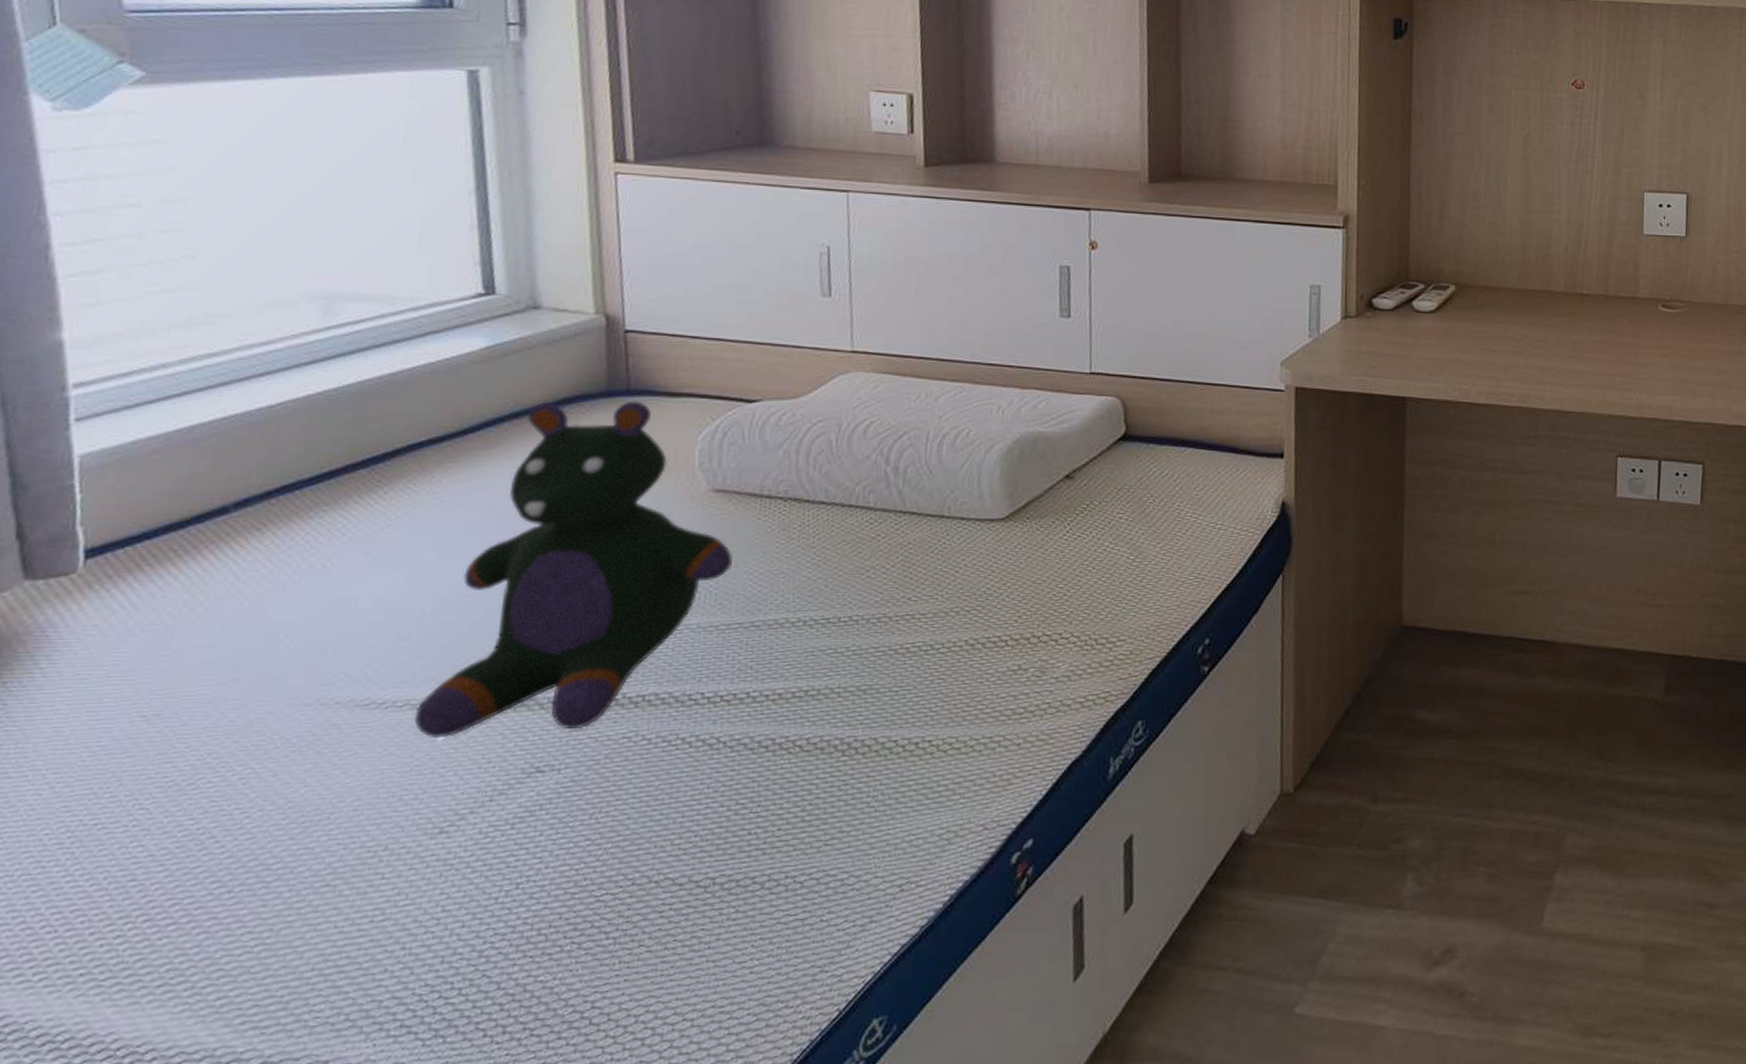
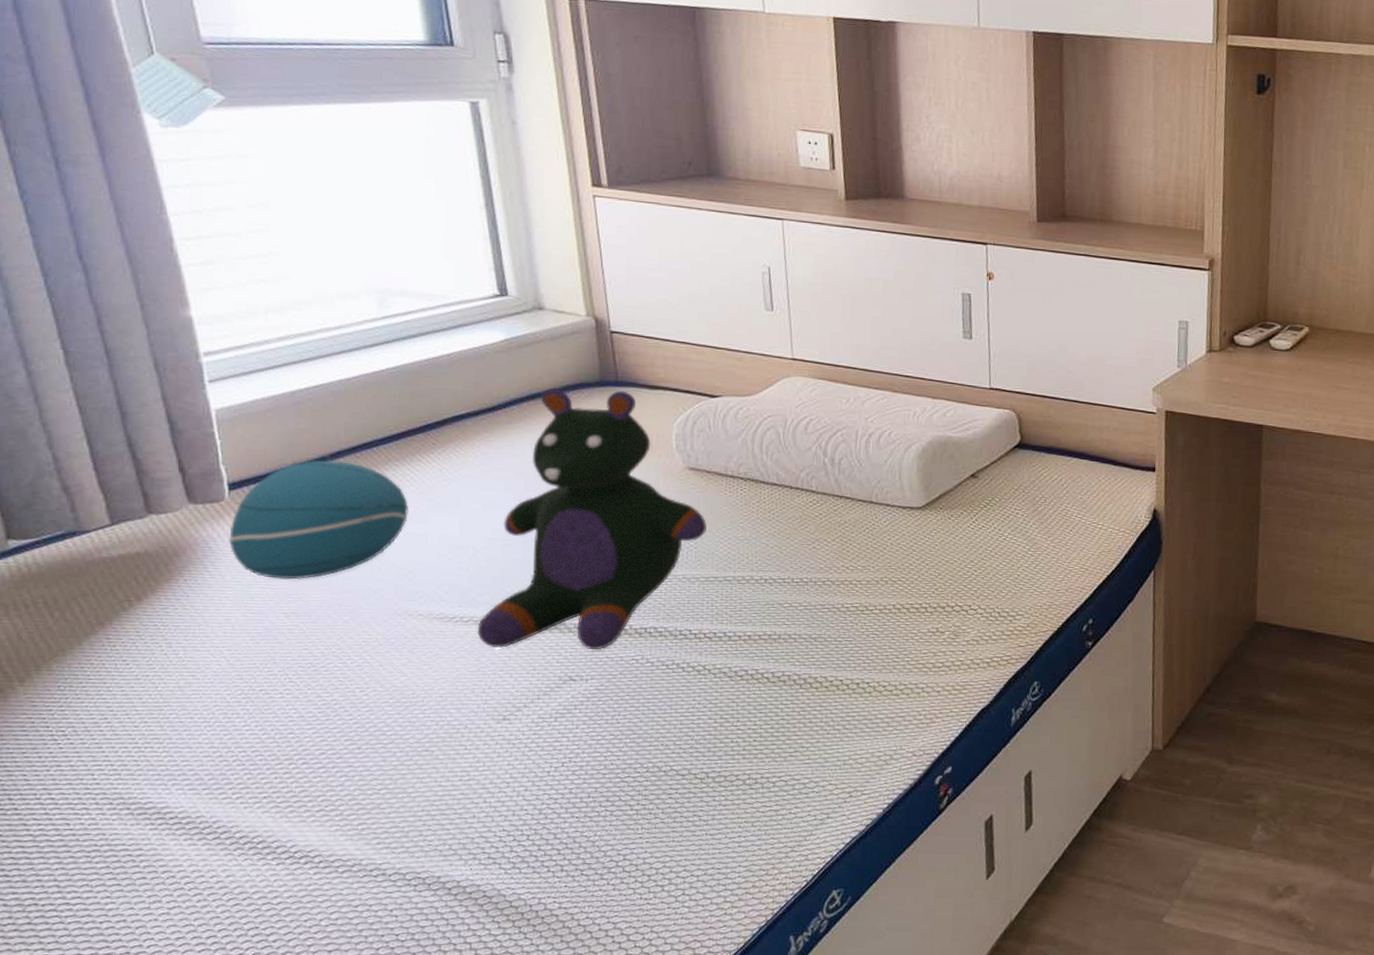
cushion: none [74,511,336,671] -> present [228,460,408,580]

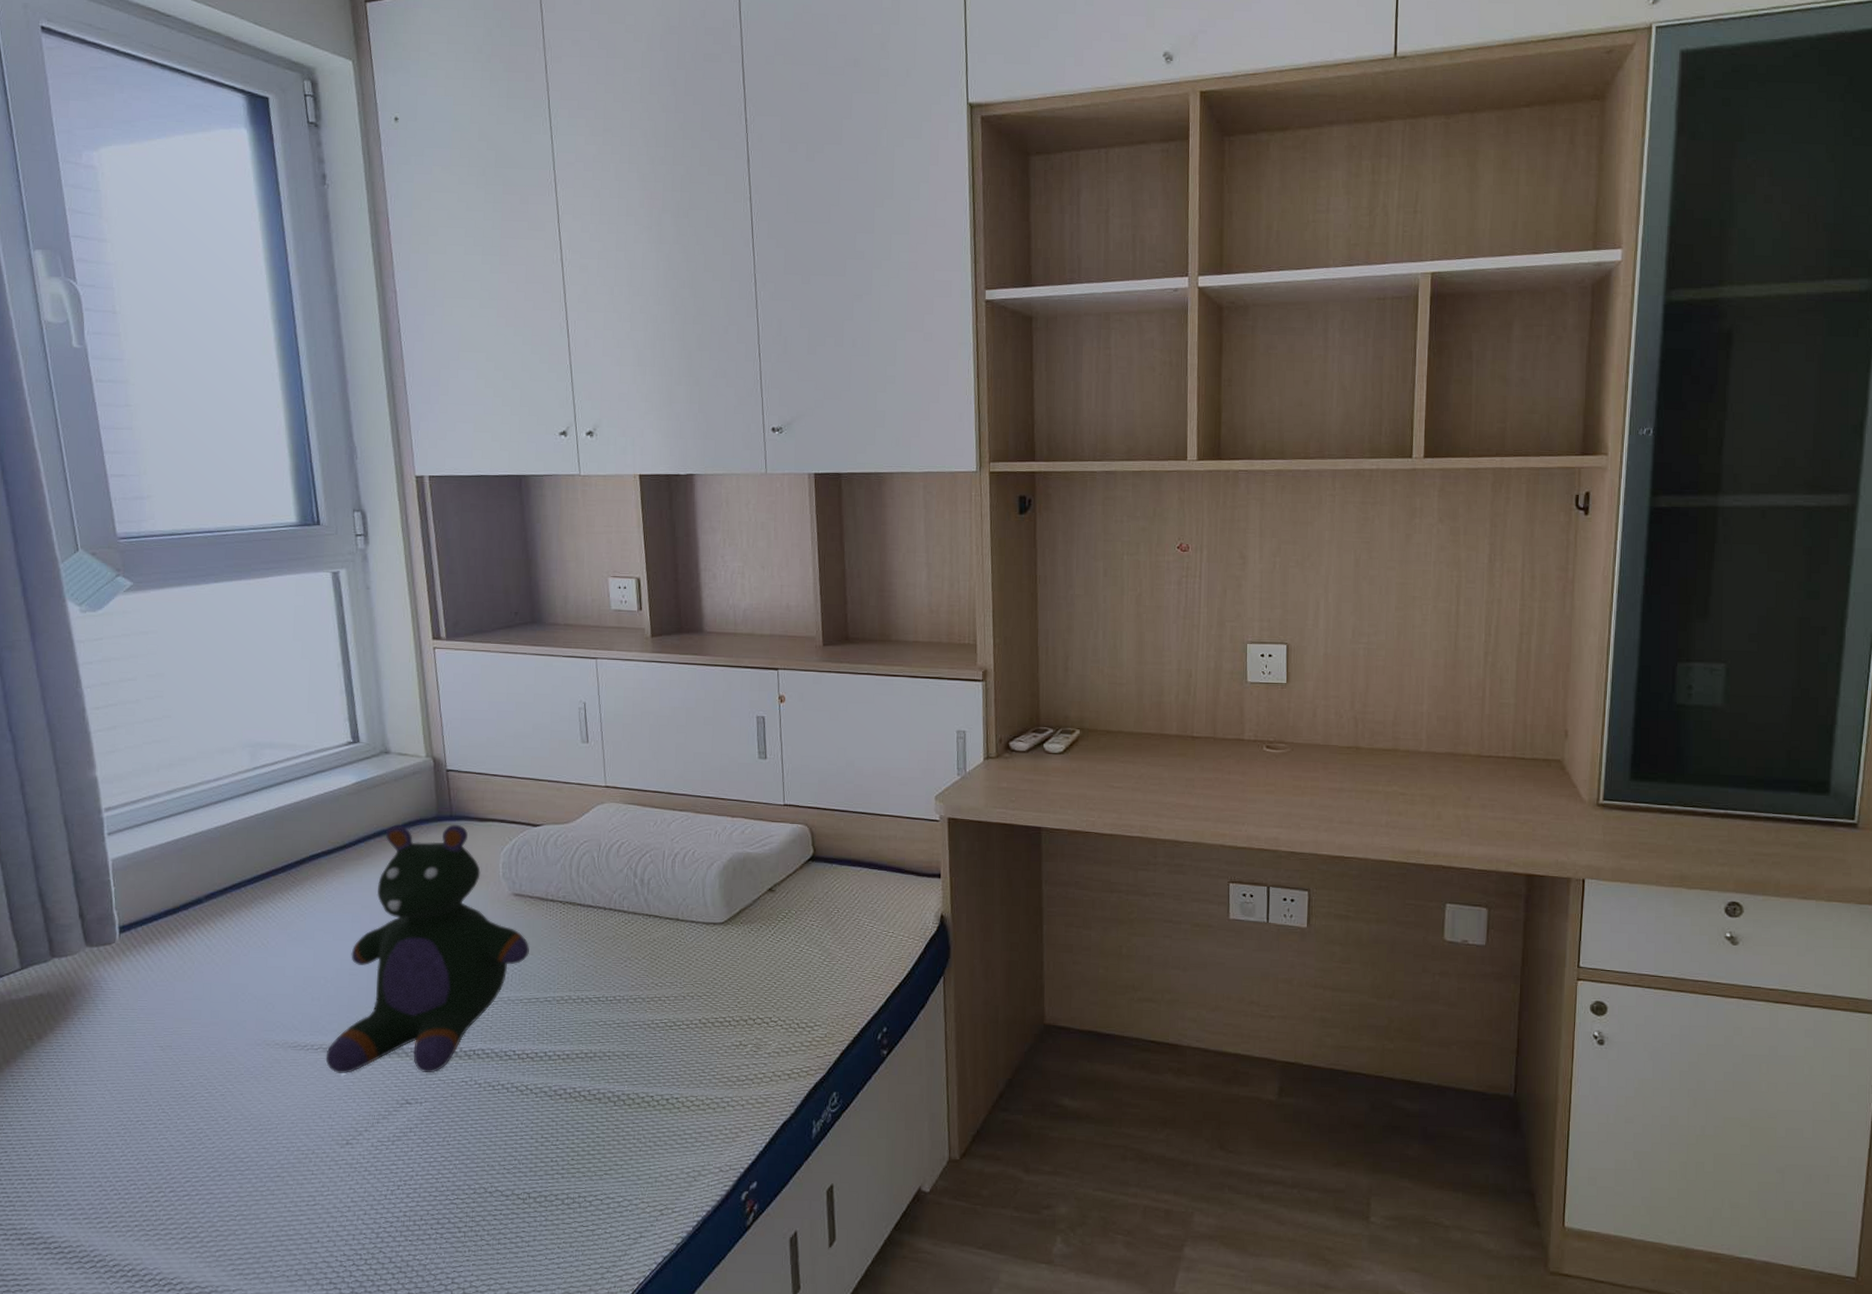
cushion: present [228,460,408,580] -> none [116,901,270,1015]

